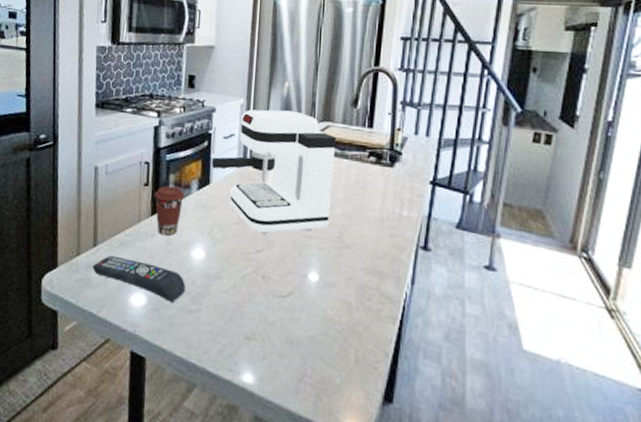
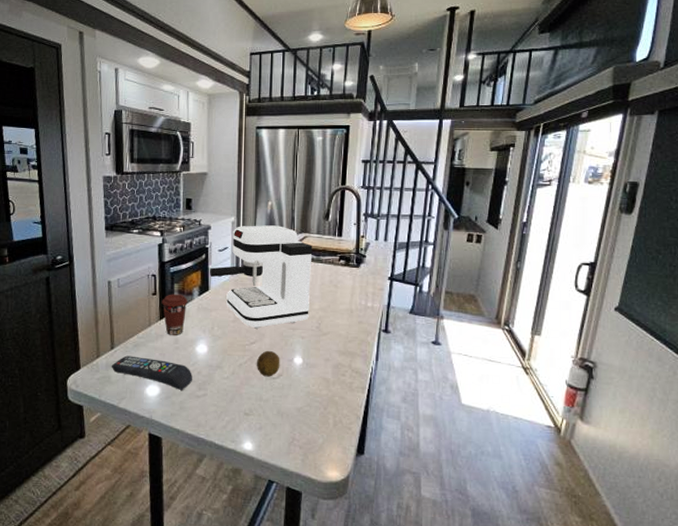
fruit: none [263,261,292,295] -> present [257,350,280,377]

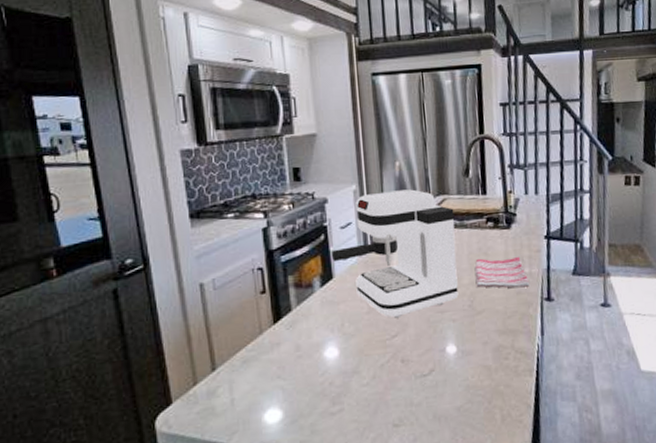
remote control: present [111,355,192,390] -> none [214,375,323,410]
coffee cup: present [162,294,188,335] -> none [273,288,308,342]
fruit: present [257,350,280,377] -> none [402,342,431,376]
dish towel: none [324,289,371,318] -> present [474,256,530,288]

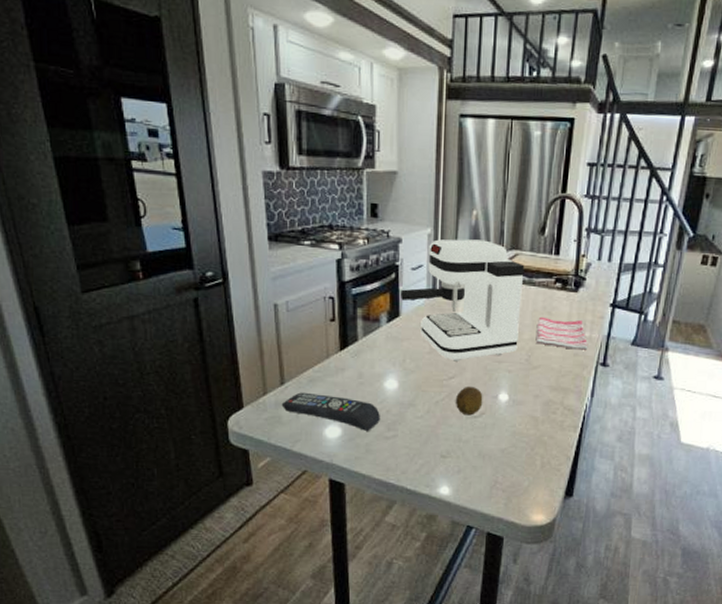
remote control: none [214,375,323,410] -> present [281,392,380,431]
fruit: none [402,342,431,376] -> present [456,386,483,416]

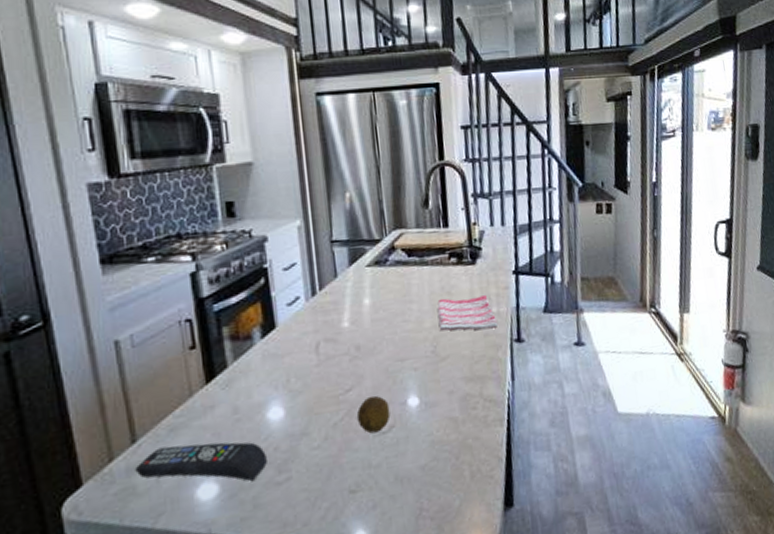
coffee maker: present [400,239,525,362] -> none [272,223,420,370]

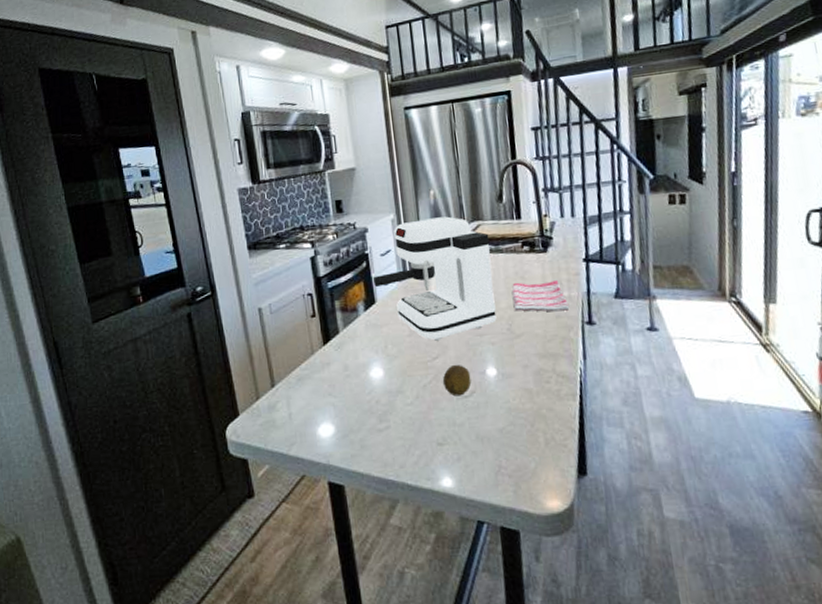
remote control: present [135,442,267,481] -> none [274,392,371,426]
coffee maker: none [272,223,420,370] -> present [372,216,497,341]

